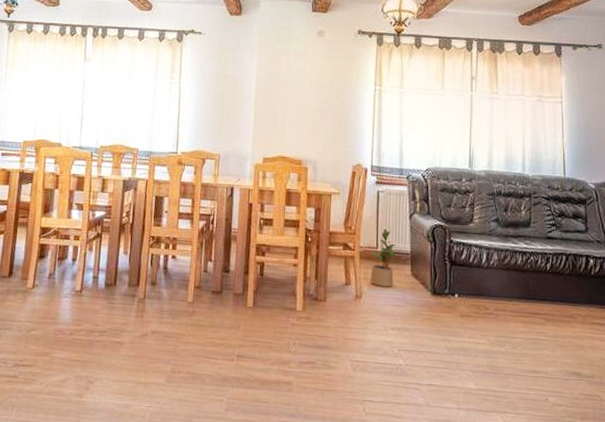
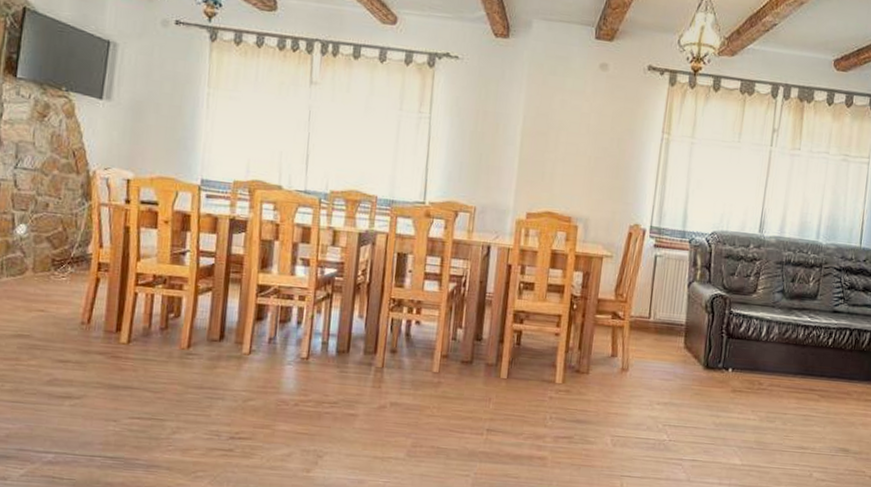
potted plant: present [370,228,398,287] -> none [639,297,672,360]

